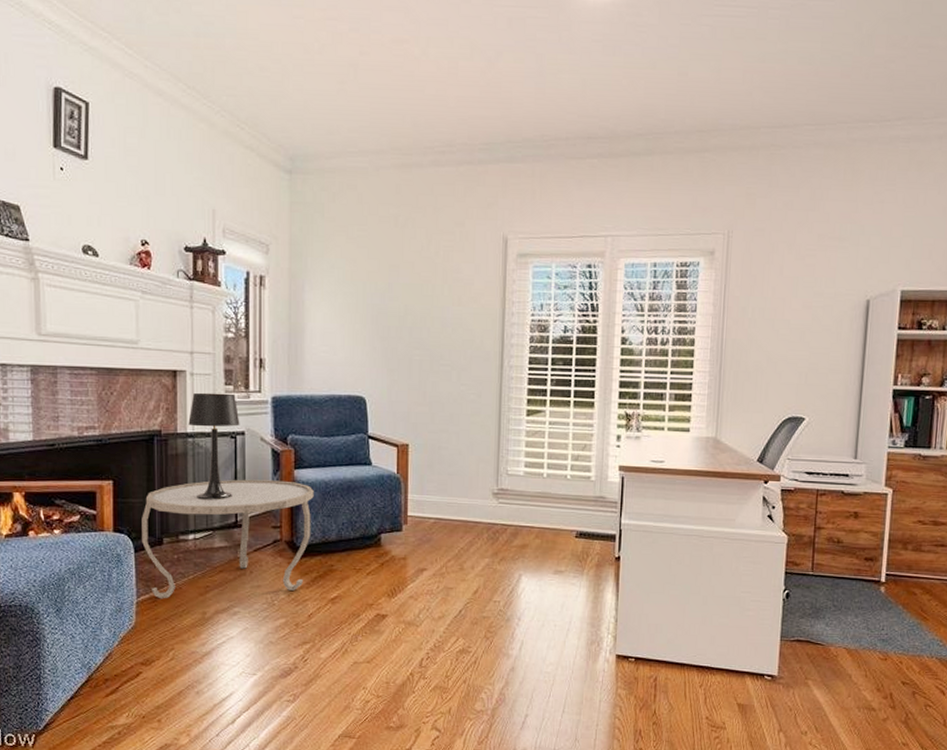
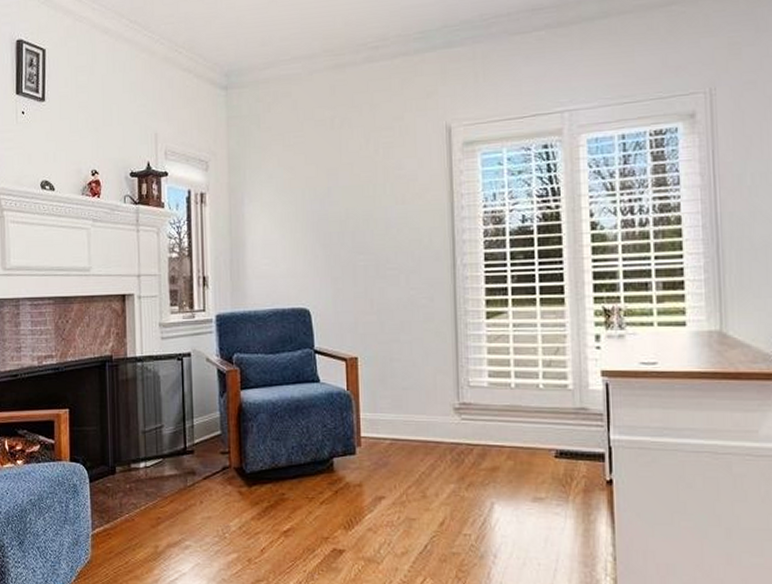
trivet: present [142,479,314,599] -> none [96,402,262,532]
table lamp: present [188,392,240,500] -> none [137,314,186,426]

